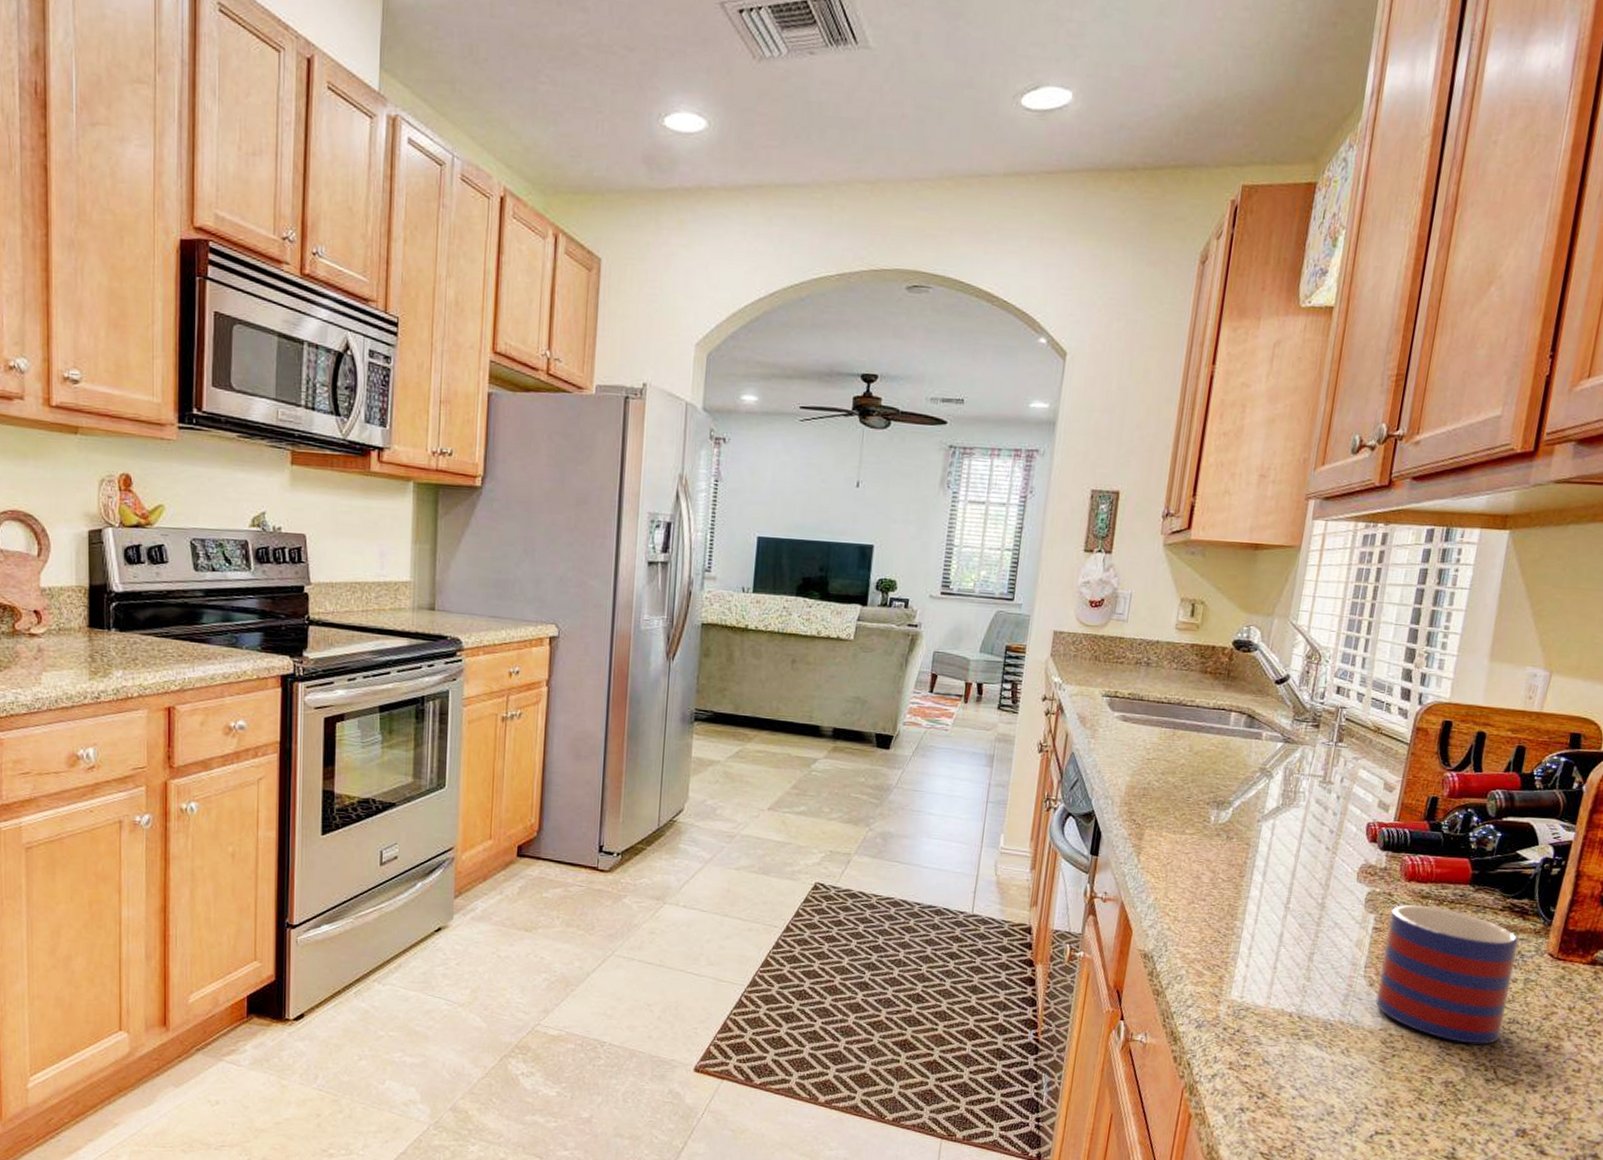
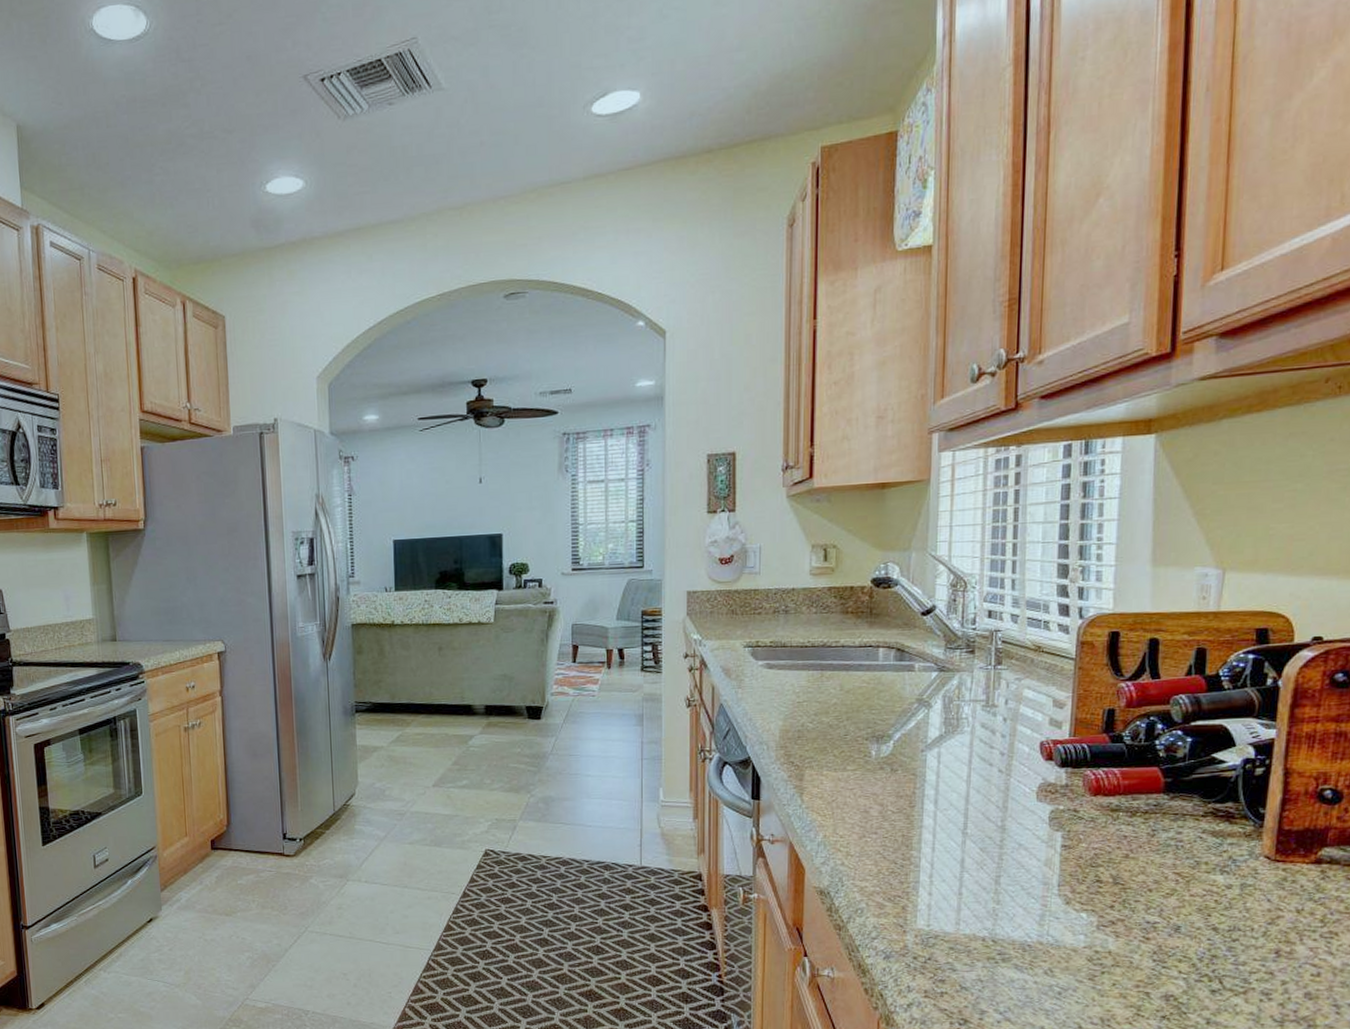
mug: present [1375,904,1519,1045] -> none [1075,818,1228,955]

